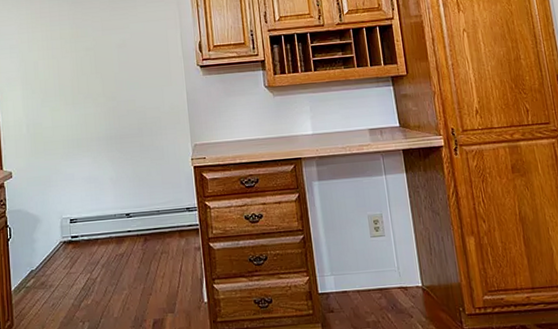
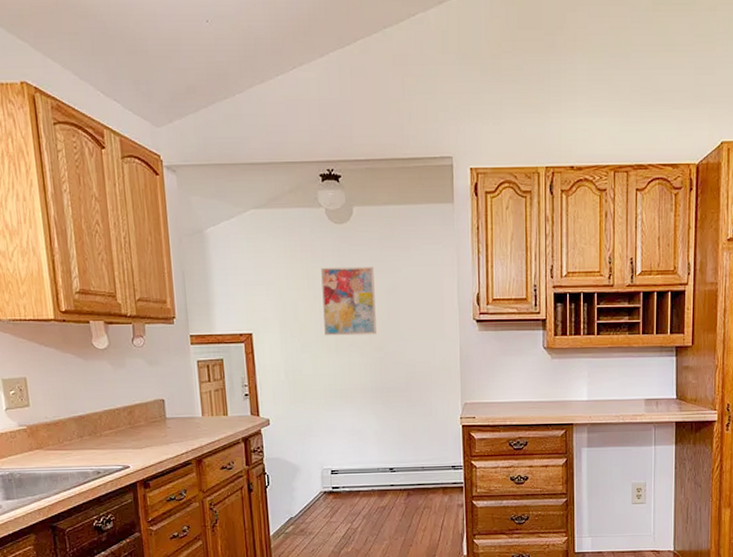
wall art: none [58,25,109,90] -> present [321,266,377,336]

